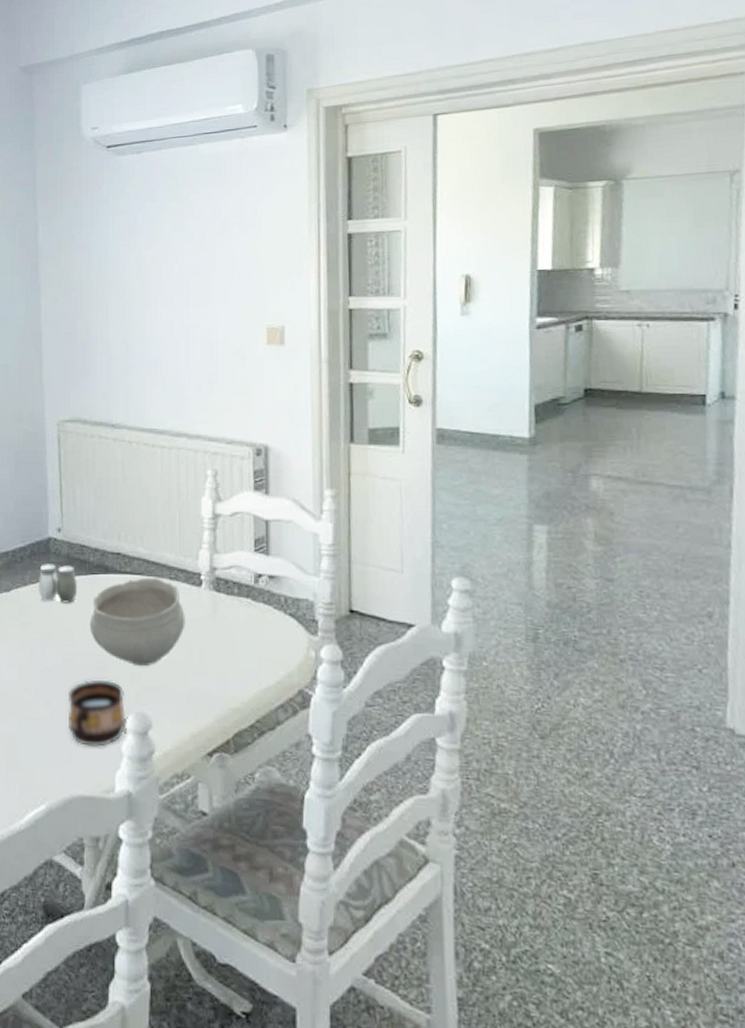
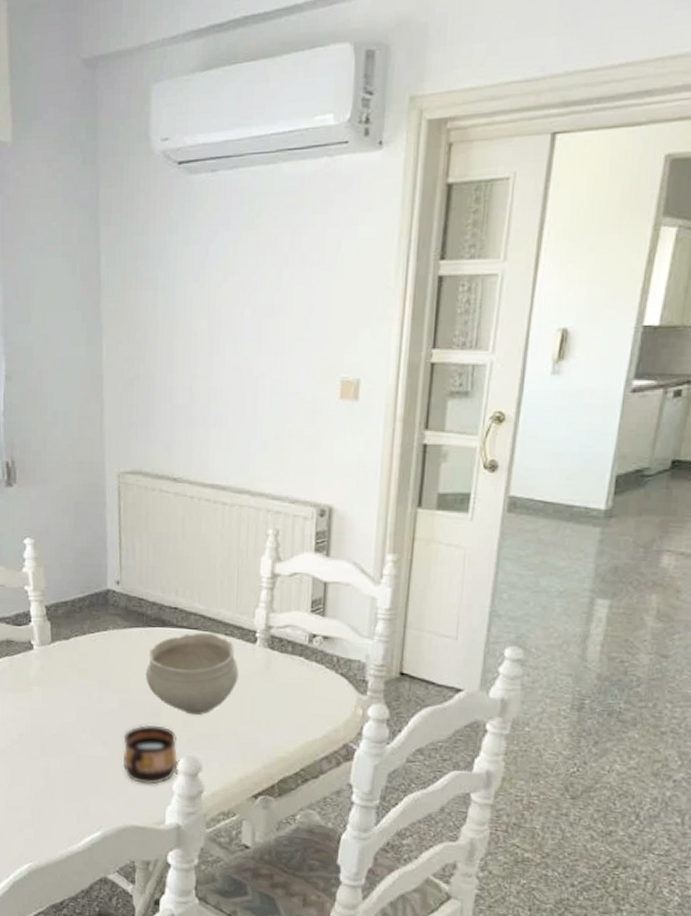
salt and pepper shaker: present [39,564,77,604] -> none [97,615,134,654]

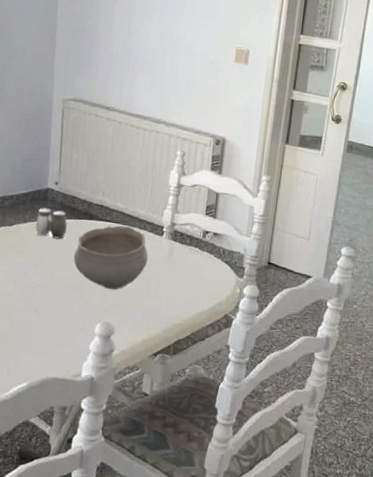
salt and pepper shaker: none [97,615,134,654] -> present [35,208,67,239]
cup: present [123,724,178,785] -> none [50,296,96,345]

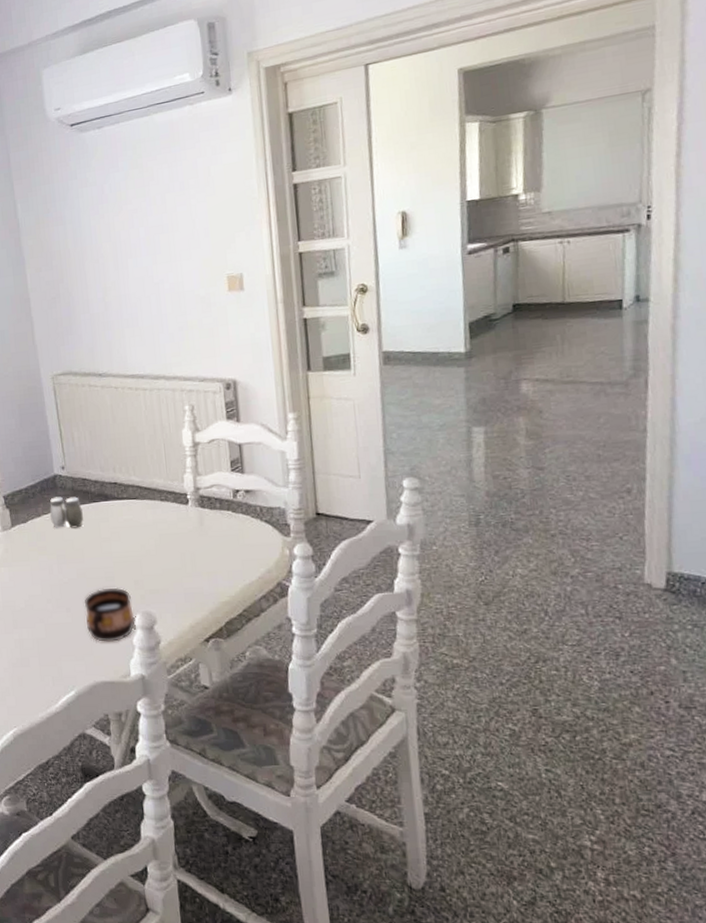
cup: none [50,296,96,345] -> present [84,587,135,642]
bowl: present [73,225,148,290] -> none [96,501,177,575]

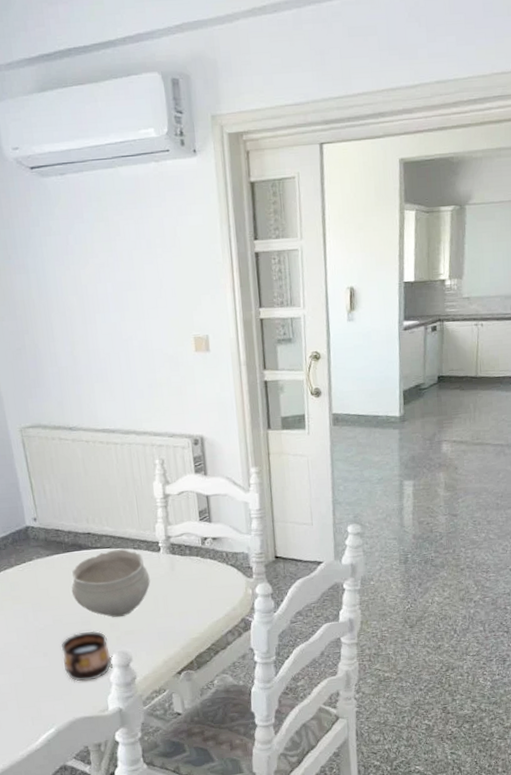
salt and pepper shaker: present [49,496,83,528] -> none [22,547,58,578]
bowl: none [96,501,177,575] -> present [71,549,150,618]

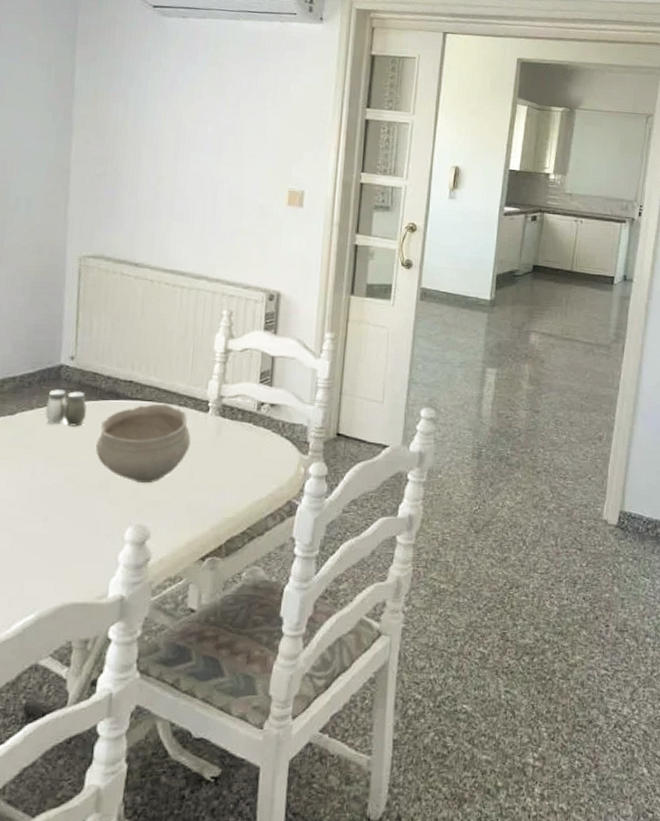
salt and pepper shaker: none [22,547,58,578] -> present [45,389,87,427]
cup: present [61,630,112,681] -> none [65,496,126,557]

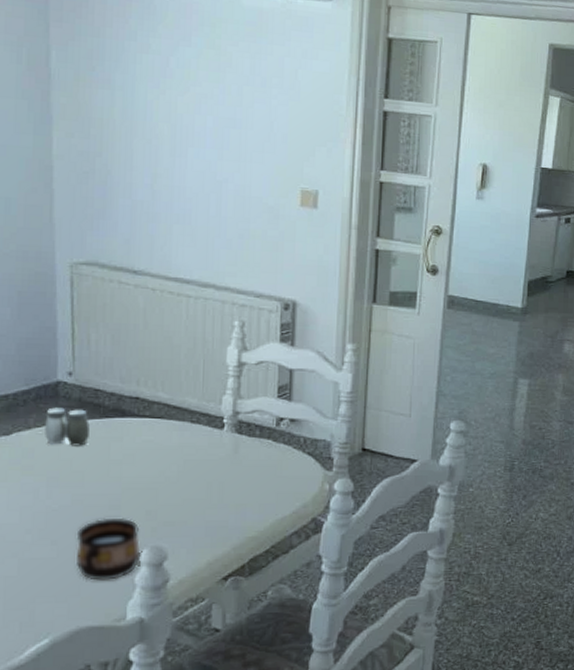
cup: none [65,496,126,557] -> present [76,517,141,581]
bowl: present [95,404,191,484] -> none [102,421,206,504]

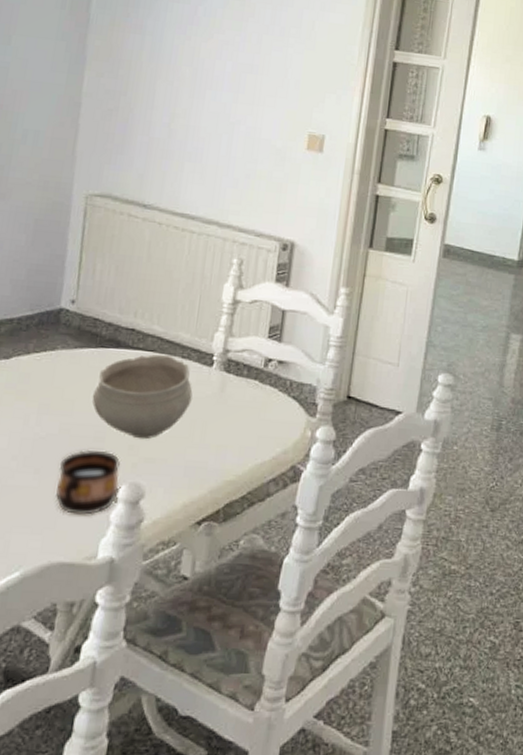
salt and pepper shaker: present [45,407,90,446] -> none [42,334,86,375]
bowl: none [102,421,206,504] -> present [92,354,193,440]

